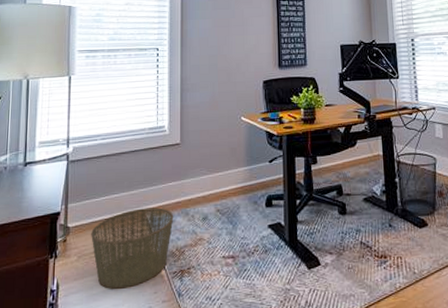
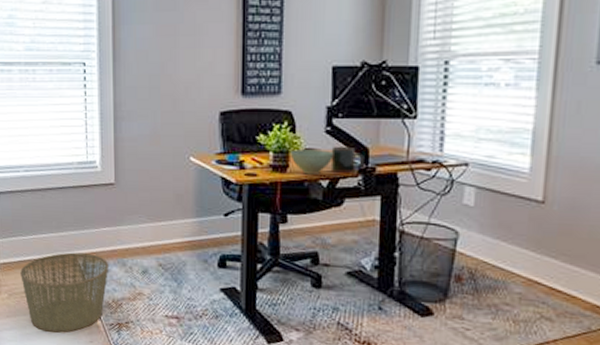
bowl: none [316,105,347,124] -> present [290,149,334,175]
mug: none [344,101,368,121] -> present [330,146,364,173]

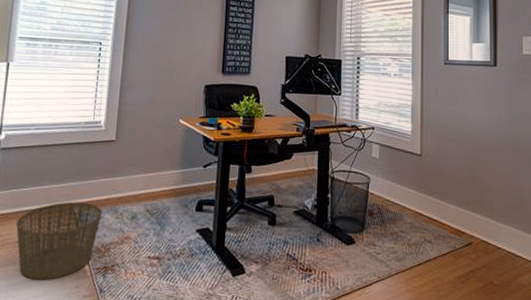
bowl: present [290,149,334,175] -> none [255,115,286,135]
mug: present [330,146,364,173] -> none [283,113,307,134]

